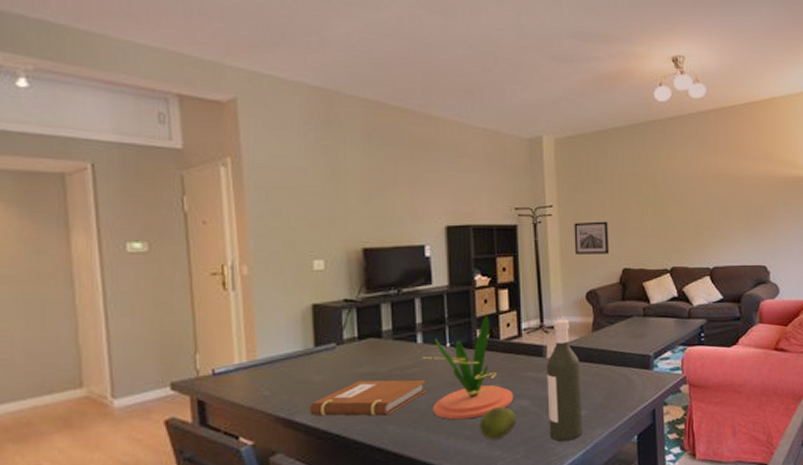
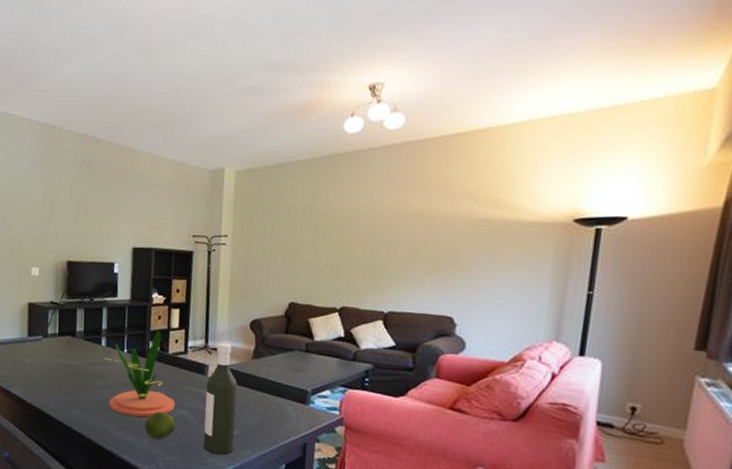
notebook: present [309,379,426,416] -> none [21,369,106,401]
wall art: present [574,221,610,254] -> none [244,253,280,287]

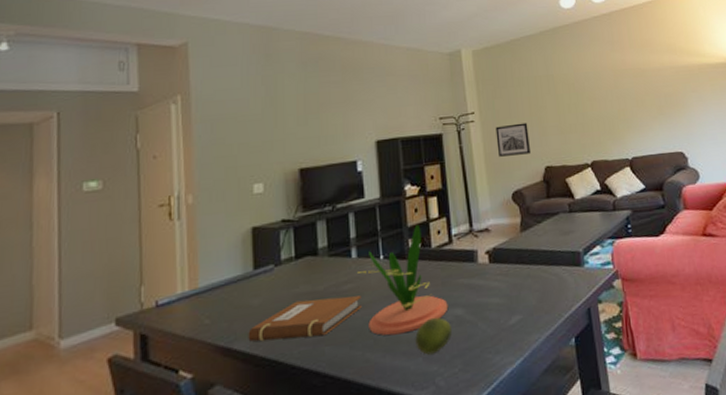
notebook: none [21,369,106,401] -> present [248,295,362,342]
bottle: present [203,343,238,455] -> none [478,222,519,351]
wall art: none [244,253,280,287] -> present [495,122,532,157]

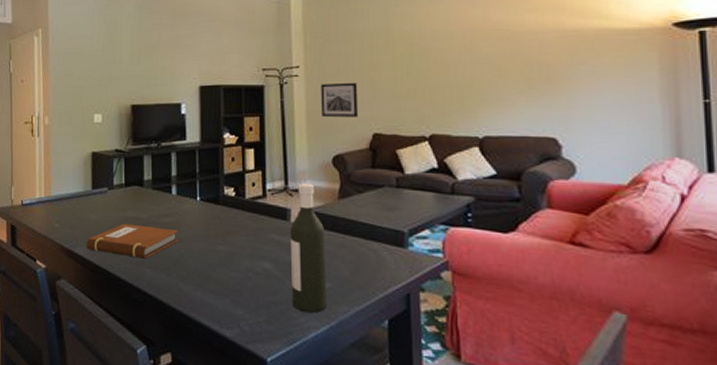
plant: present [358,225,448,336] -> none [176,174,258,274]
fruit: present [415,317,452,355] -> none [224,265,259,299]
bottle: none [478,222,519,351] -> present [290,183,327,313]

